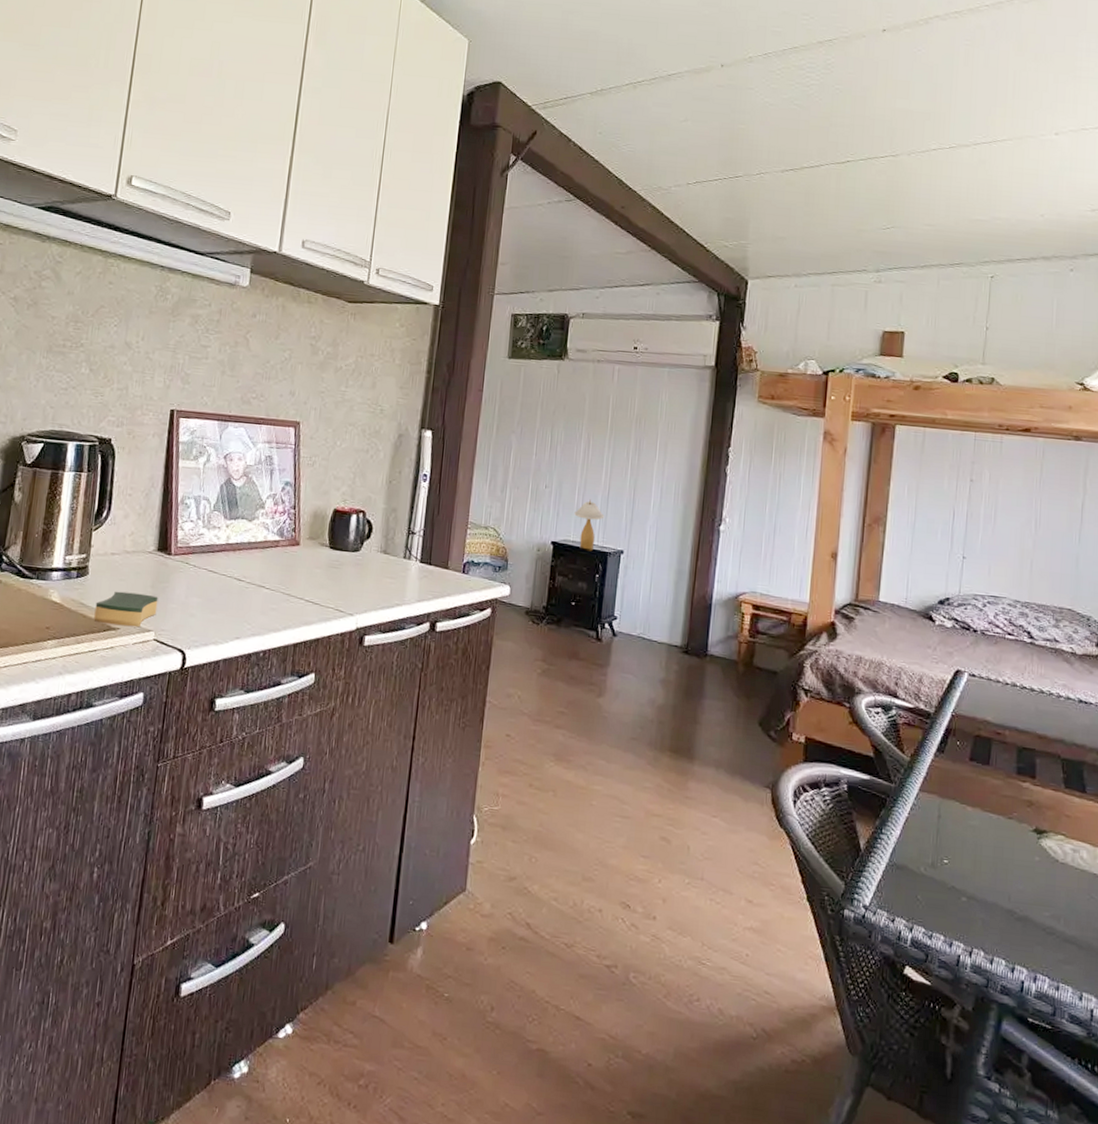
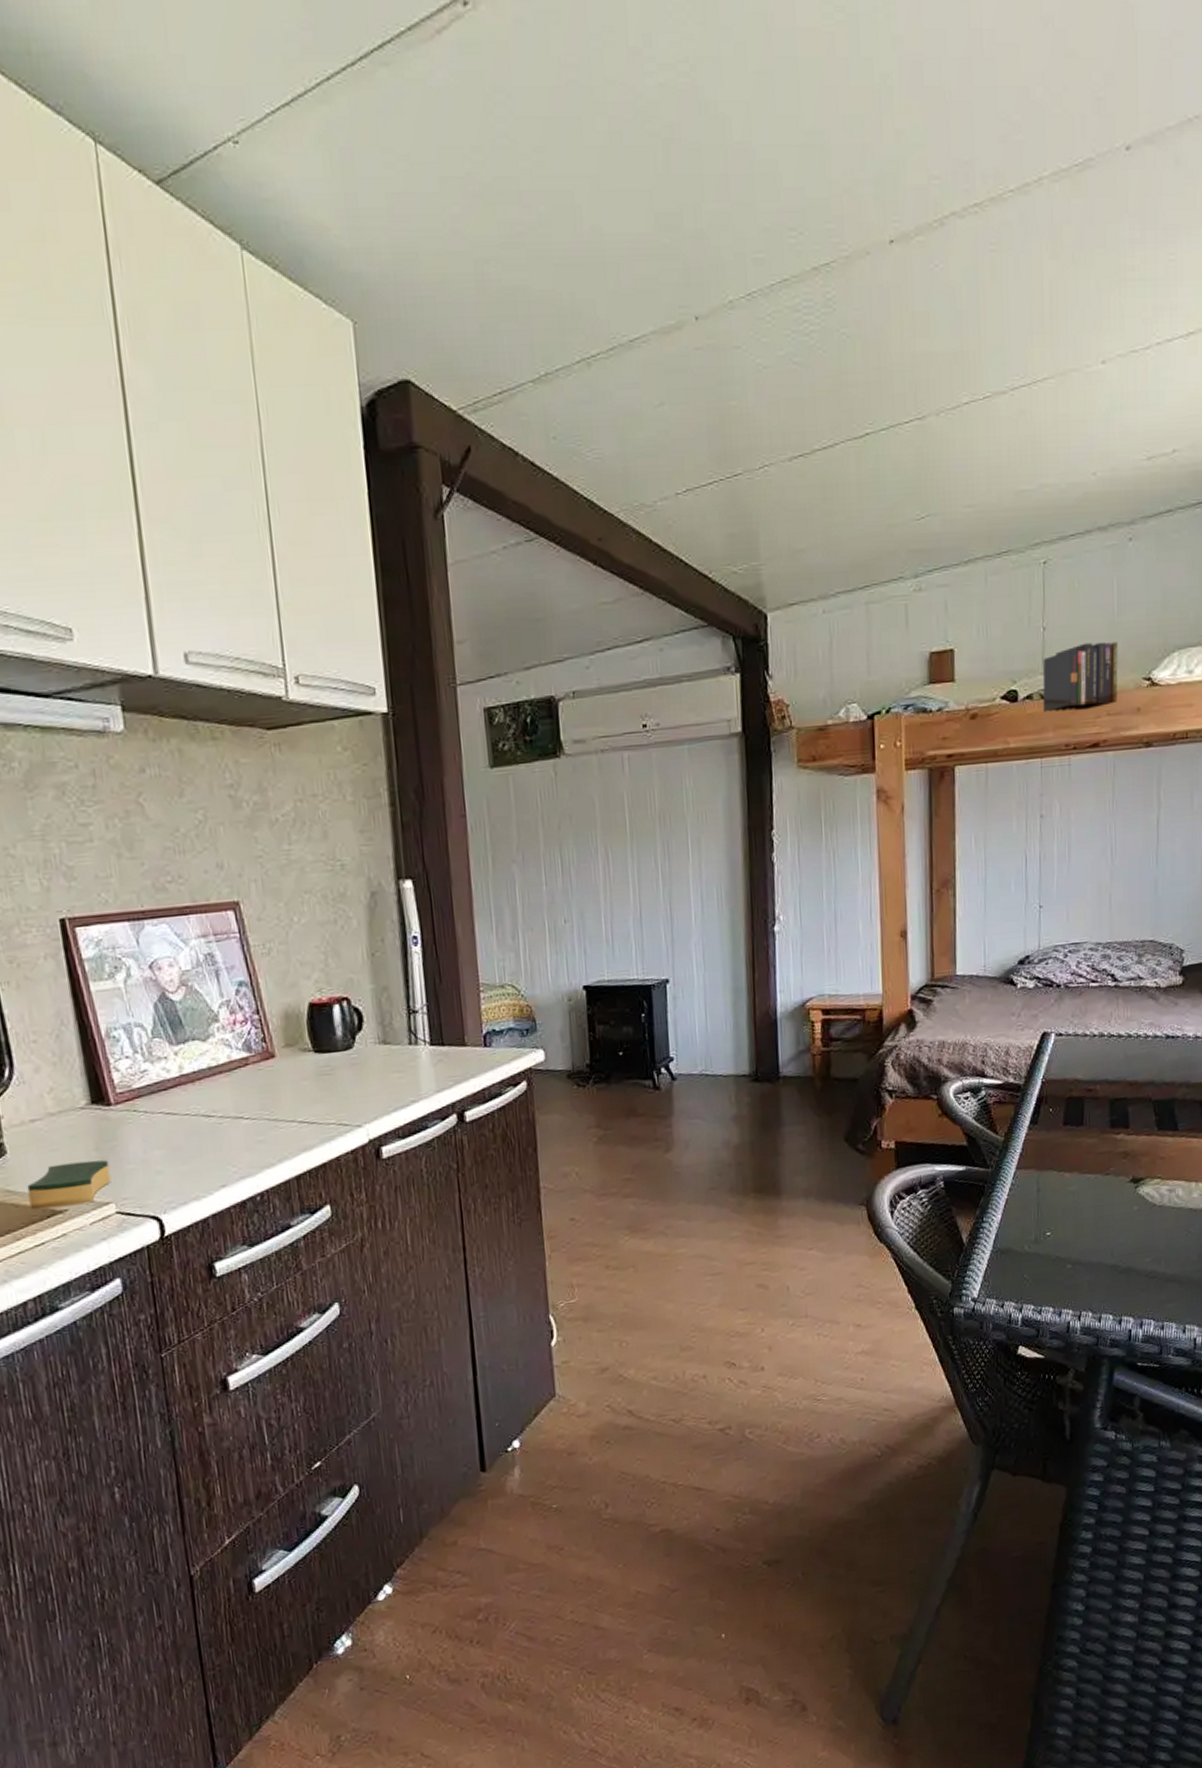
table lamp: present [574,499,605,552] -> none [604,926,641,989]
books: none [981,345,1054,400] -> present [1042,642,1118,712]

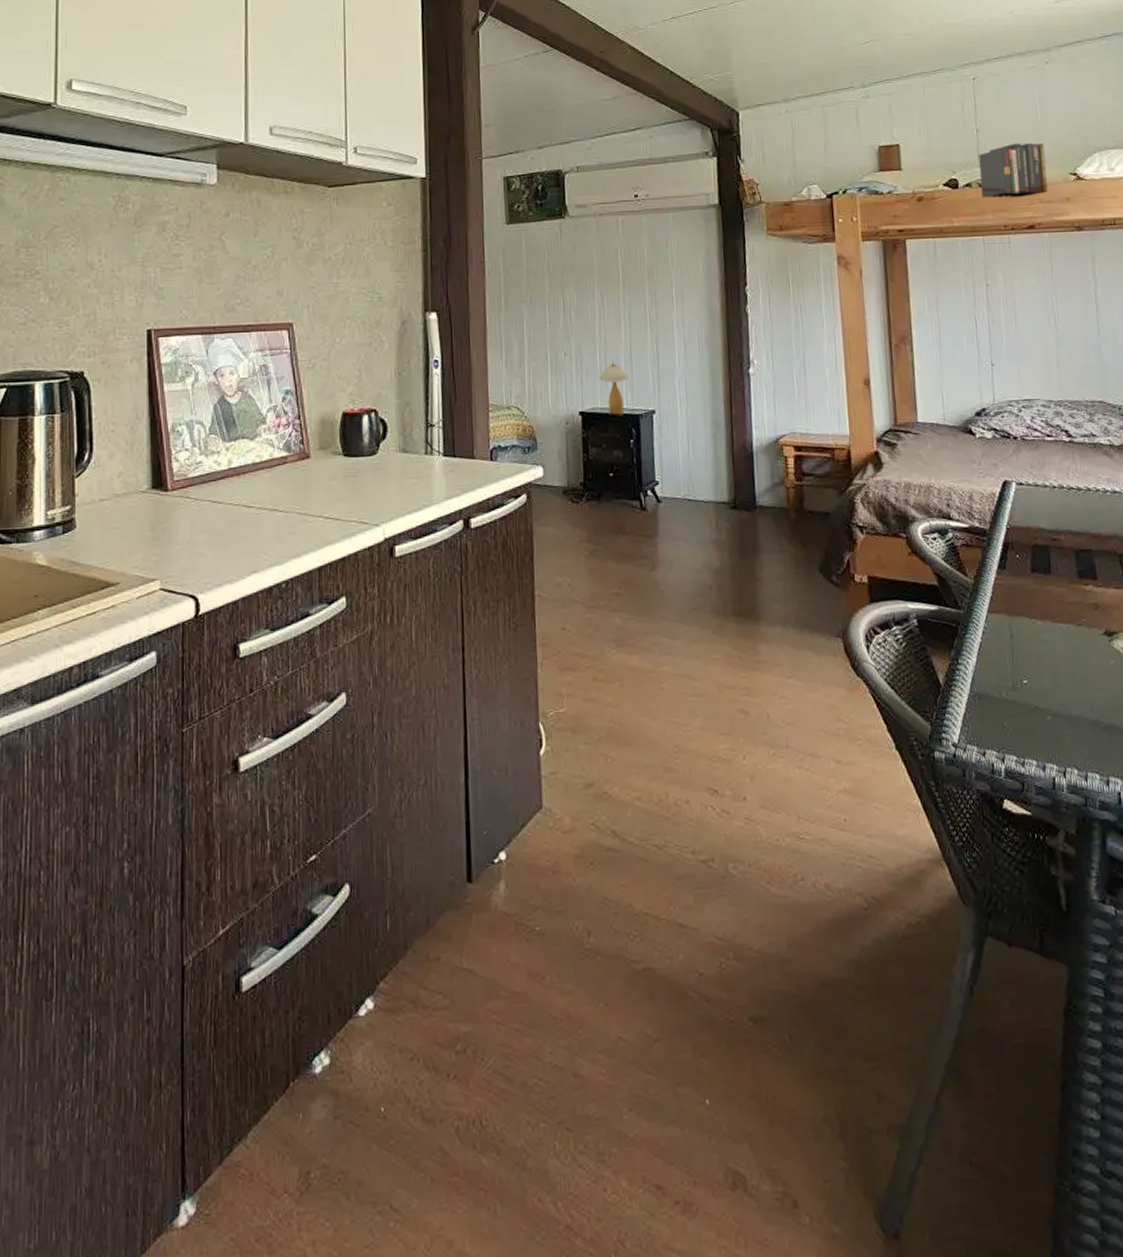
sponge: present [27,1160,112,1210] -> none [88,539,160,581]
table lamp: none [604,926,641,989] -> present [599,361,630,417]

